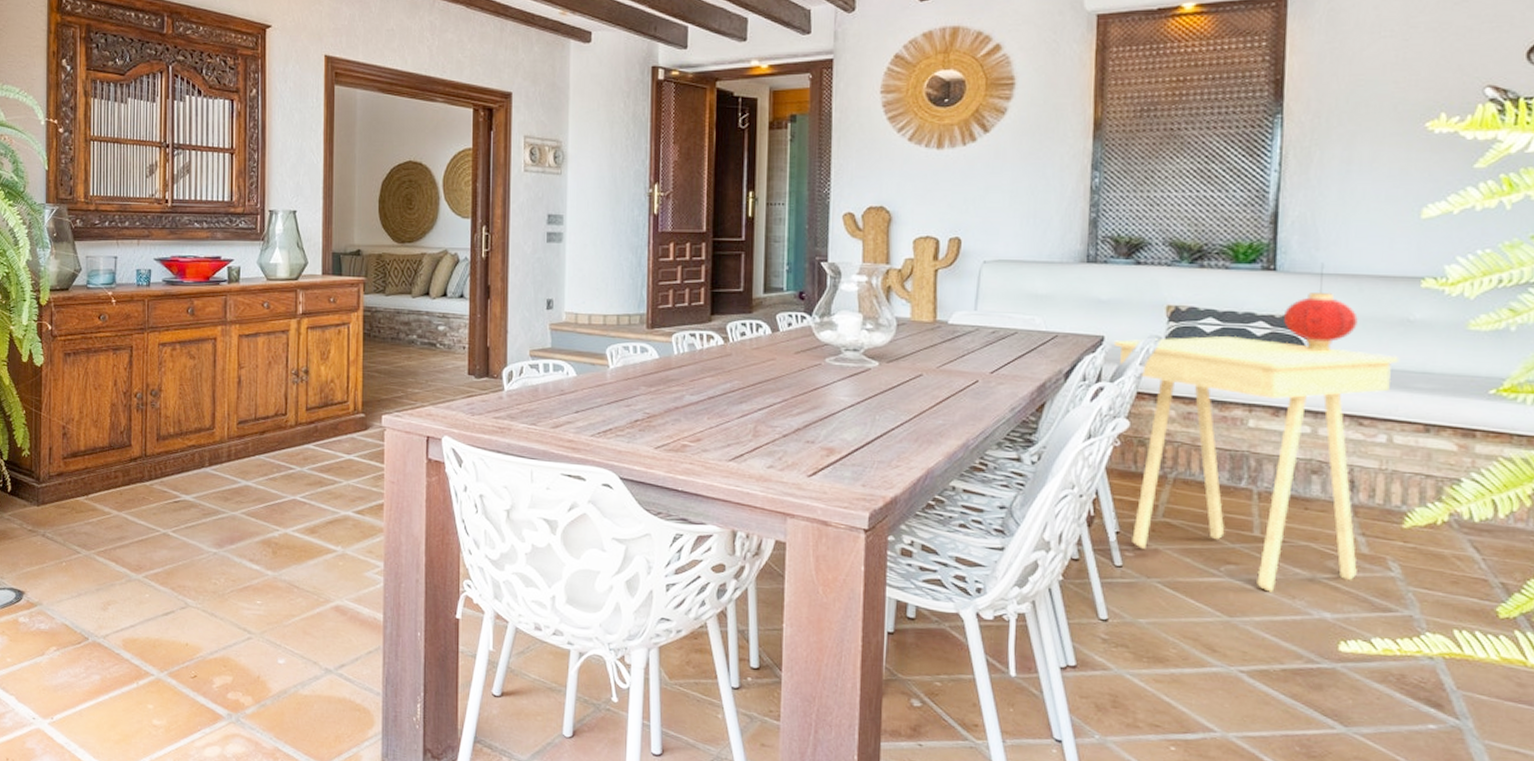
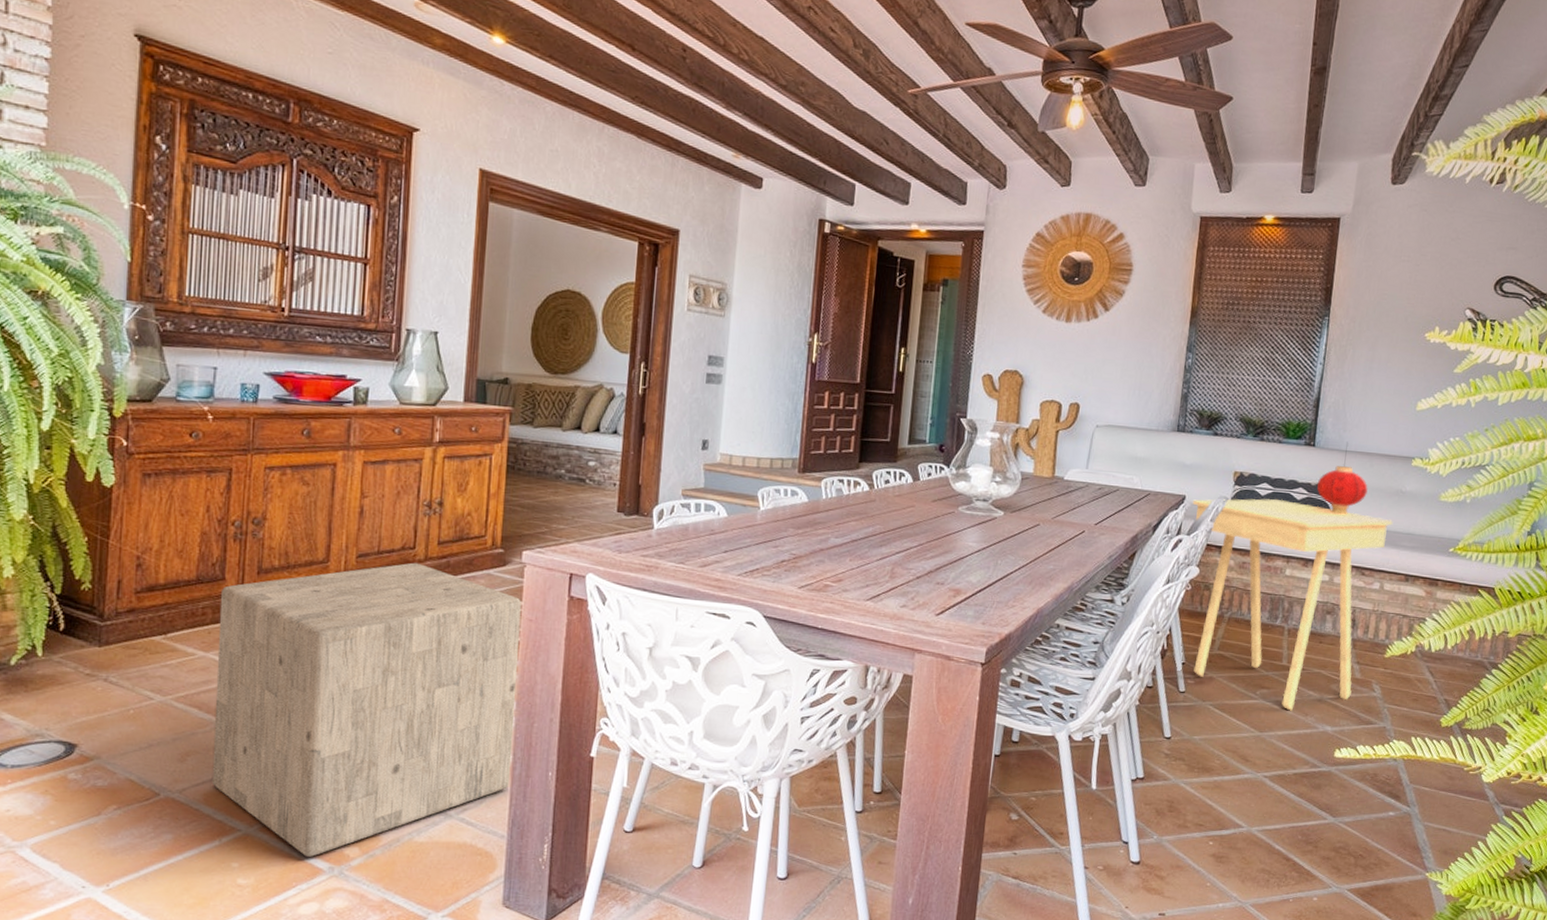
stool: none [128,428,383,703] -> present [211,562,521,857]

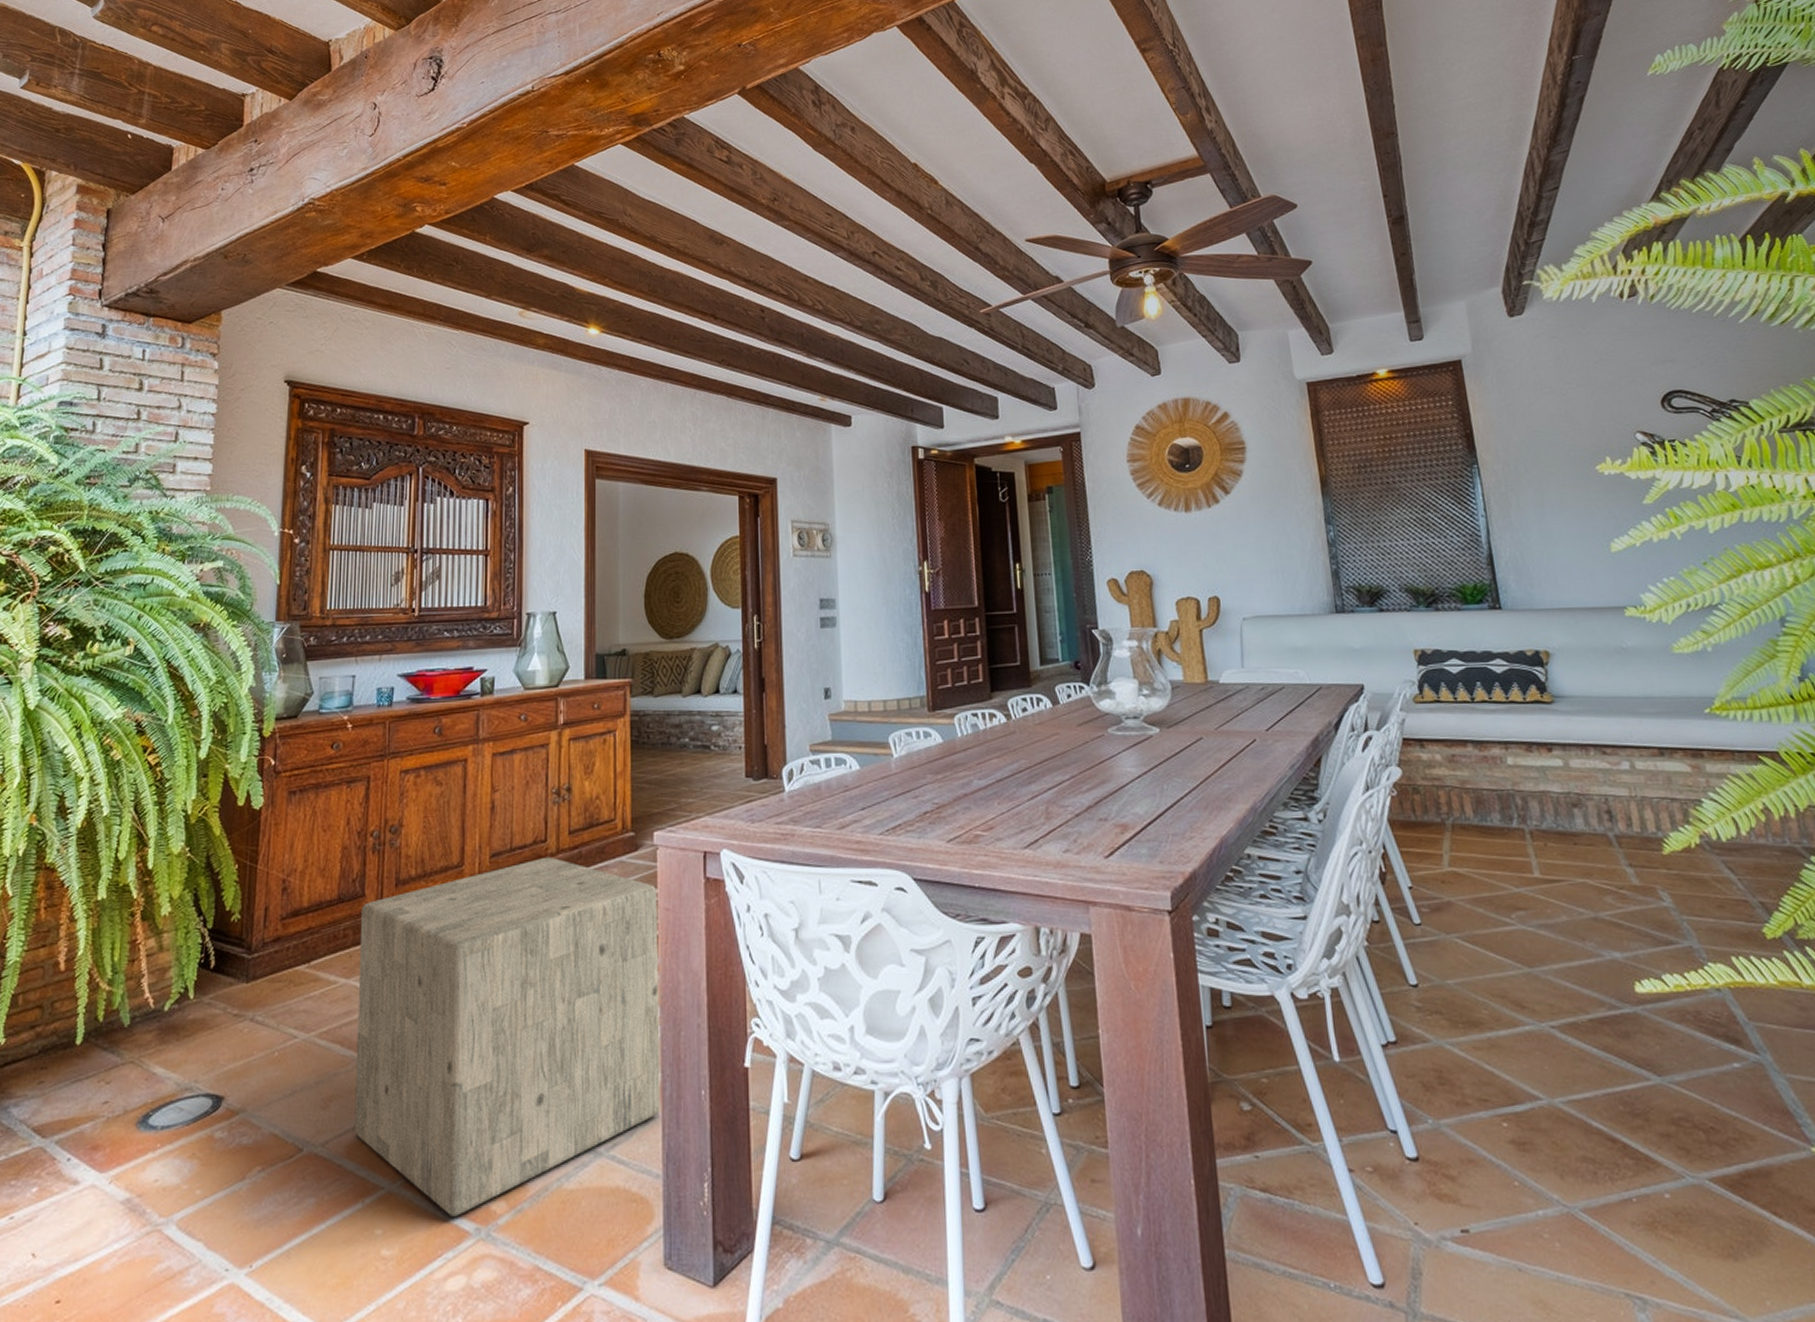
side table: present [1192,498,1393,711] -> none [1373,676,1634,936]
lantern: present [1316,442,1368,515] -> none [1516,599,1581,685]

